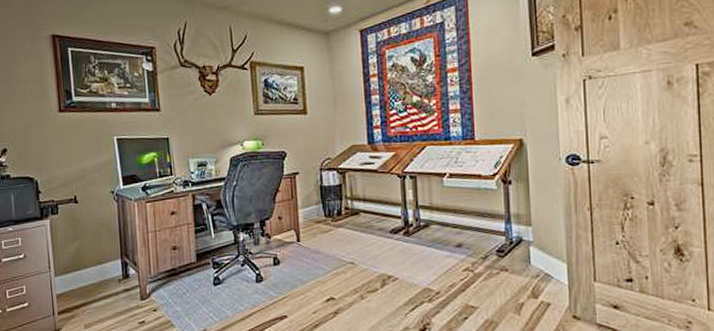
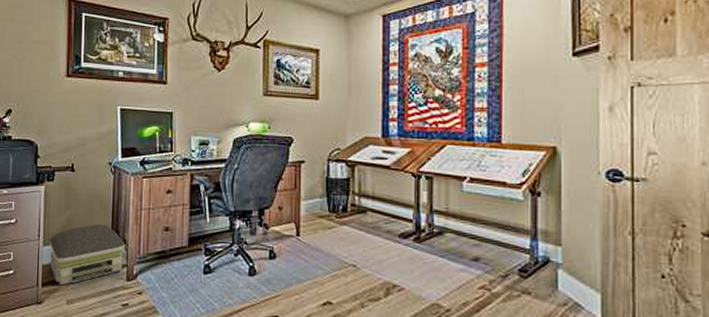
air purifier: none [60,250,136,312] -> present [49,224,125,286]

